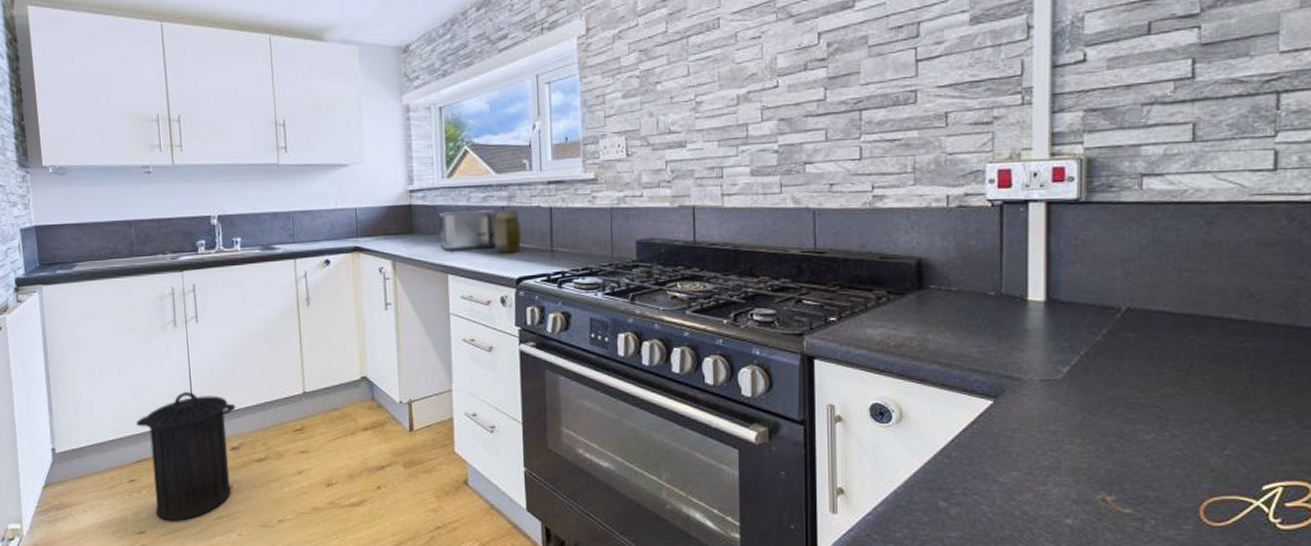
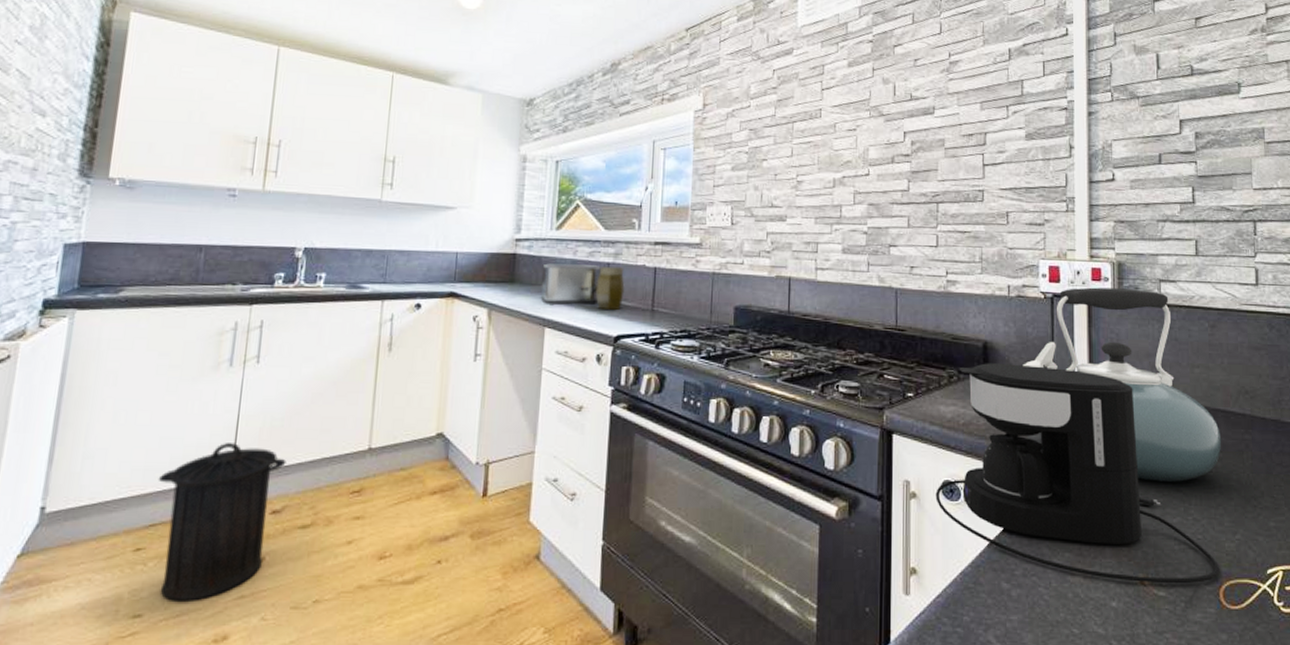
coffee maker: none [863,280,1202,501] -> present [935,363,1220,584]
kettle: none [964,187,1214,397] -> present [1023,287,1222,482]

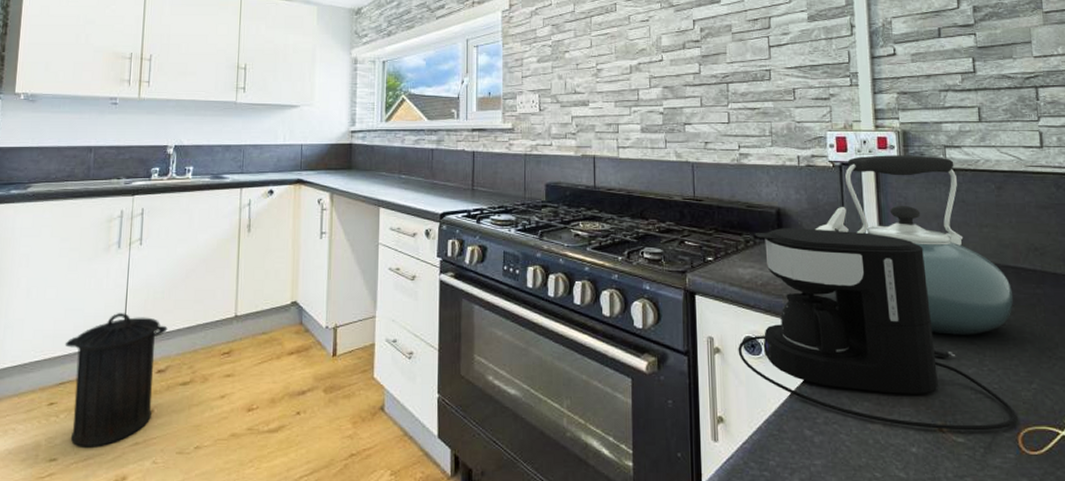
toaster: present [540,263,601,306] -> none [374,151,426,188]
jar: present [596,266,625,311] -> none [423,151,448,191]

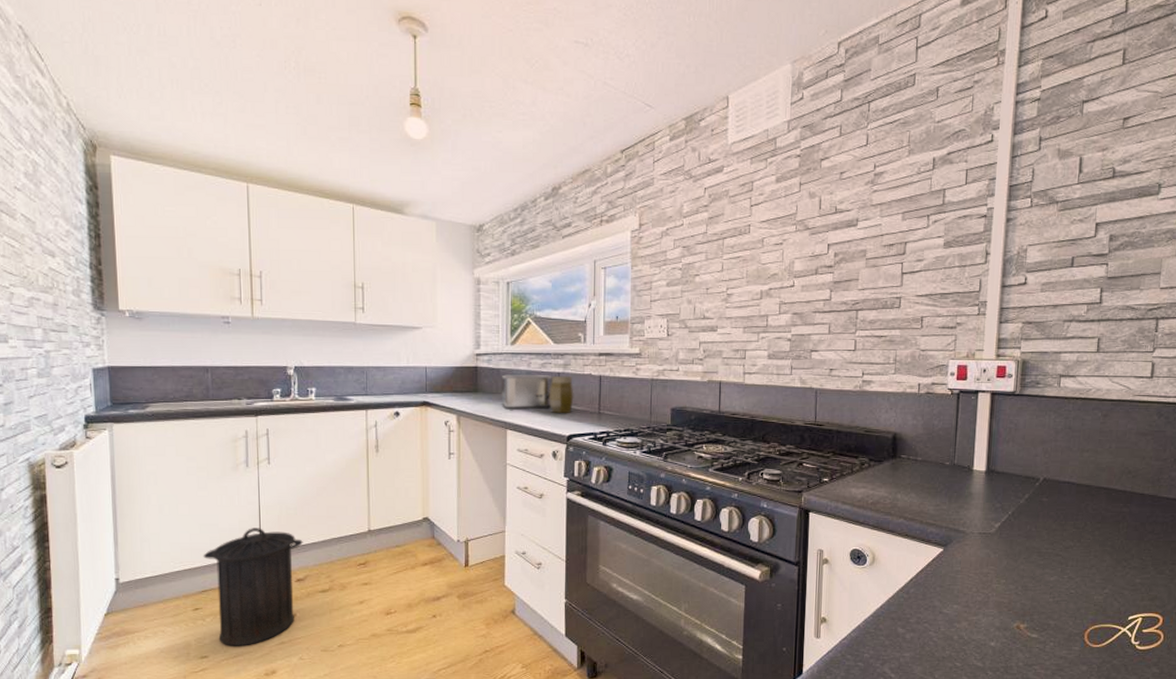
toaster: none [374,151,426,188] -> present [501,374,552,411]
jar: none [423,151,448,191] -> present [550,375,574,414]
coffee maker: present [738,228,1018,431] -> none [845,452,1087,628]
kettle: present [815,155,1014,335] -> none [927,383,1102,548]

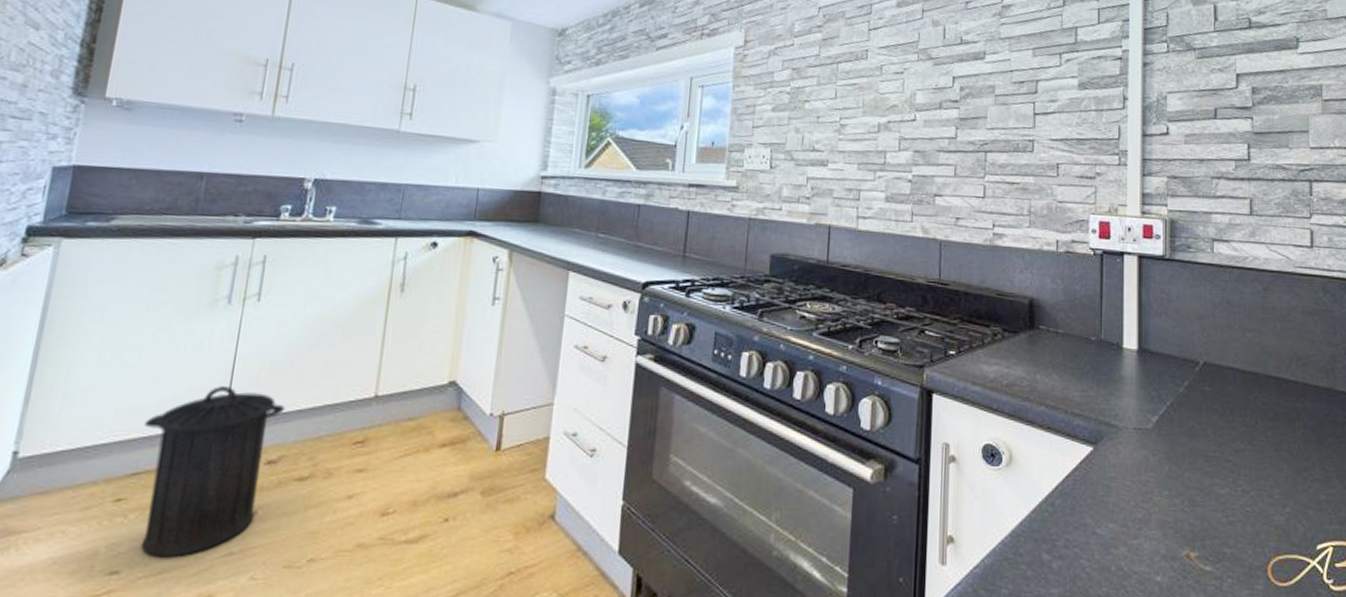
toaster: present [501,374,552,411] -> none [565,203,631,250]
jar: present [550,375,574,414] -> none [625,207,656,256]

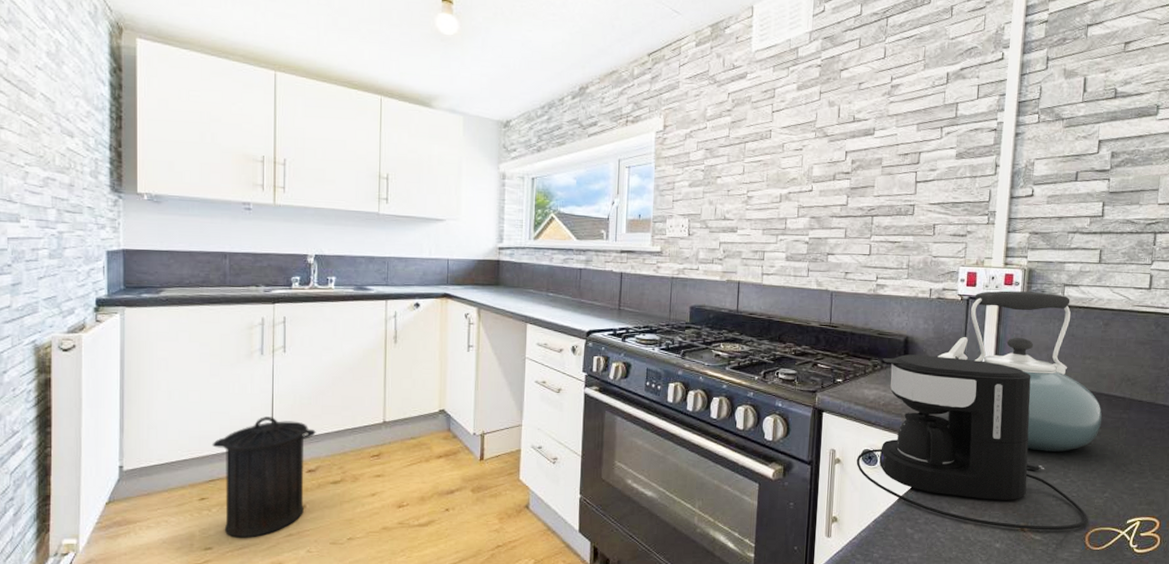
coffee maker: none [976,321,1269,559] -> present [856,354,1088,531]
kettle: none [1070,244,1273,451] -> present [938,290,1103,452]

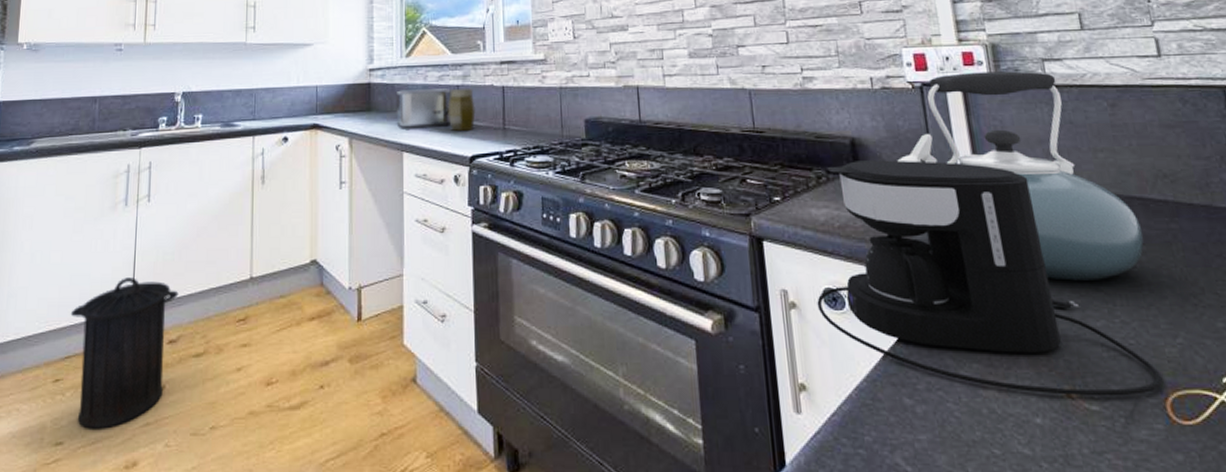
toaster: none [522,269,574,305] -> present [396,88,452,131]
jar: none [570,271,595,310] -> present [448,88,476,132]

